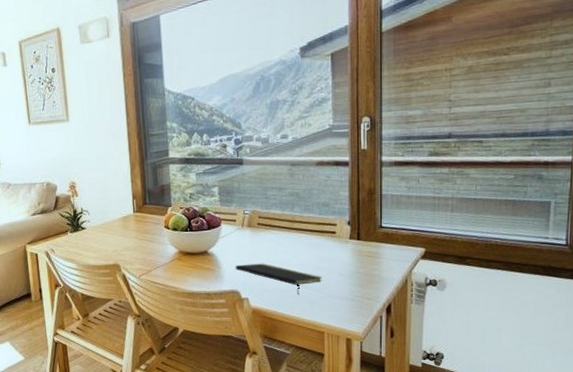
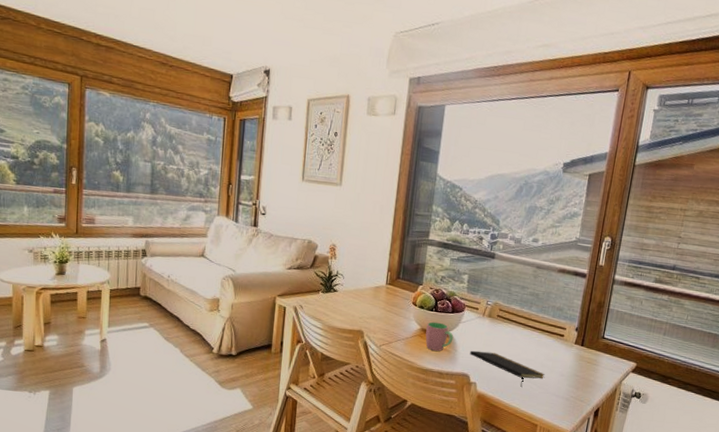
cup: none [184,241,215,272] -> present [425,321,454,351]

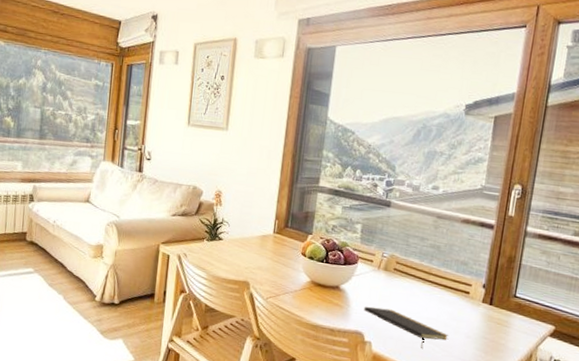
cup: present [425,321,454,351] -> none [315,274,346,306]

